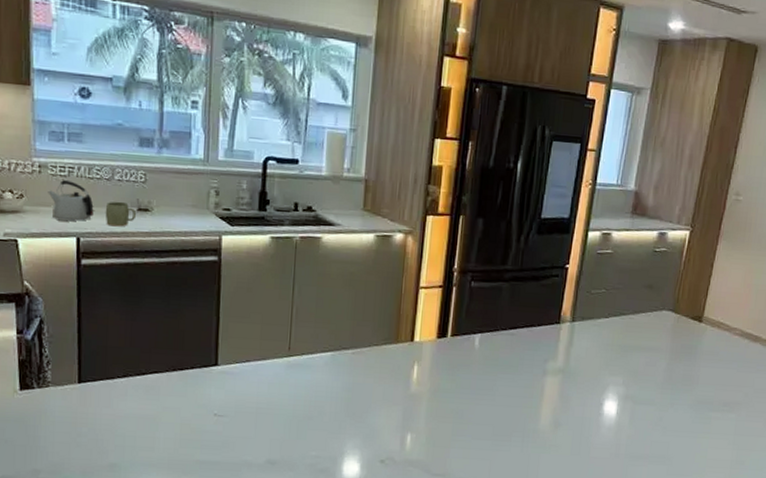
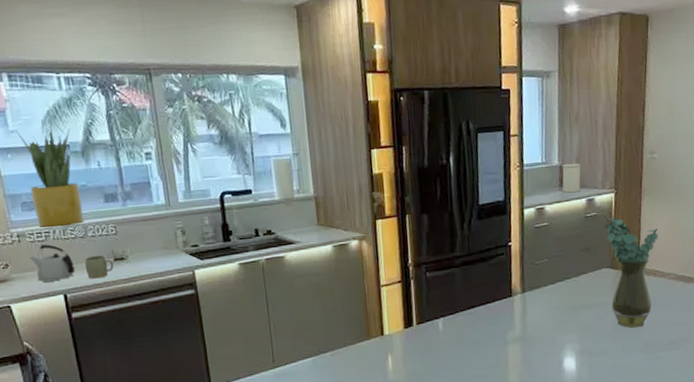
planter: none [58,53,117,165] -> present [16,126,84,228]
canister: none [633,190,659,223] -> present [562,163,581,193]
vase: none [666,252,731,382] -> present [603,214,658,328]

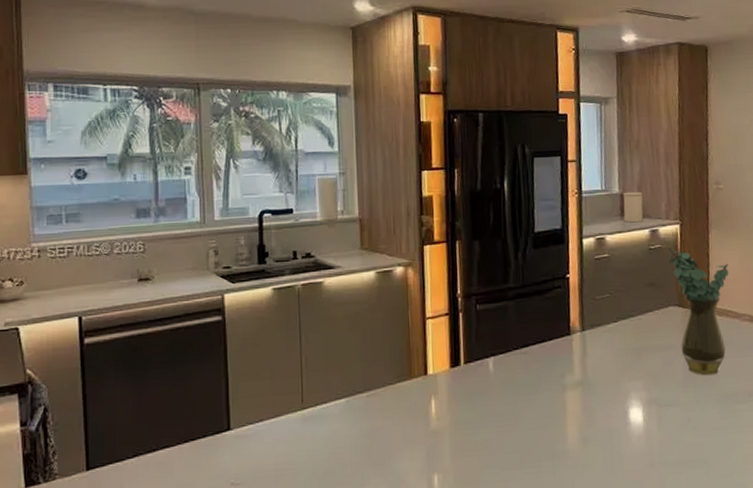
planter: present [16,126,84,228] -> none [53,137,112,243]
kettle: present [30,244,75,282] -> none [48,261,94,303]
mug: present [84,255,114,279] -> none [106,274,138,301]

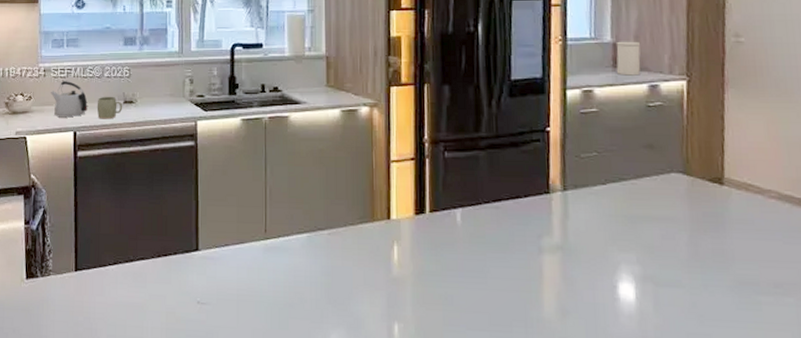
kettle: none [48,261,94,303] -> present [51,81,88,118]
mug: none [106,274,138,301] -> present [97,96,123,119]
vase: present [668,247,729,376] -> none [672,106,750,258]

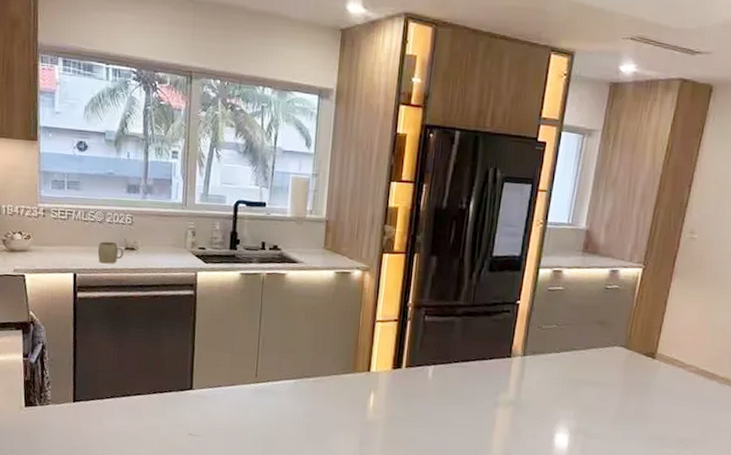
kettle: present [51,81,88,118] -> none [50,223,88,259]
canister: present [616,41,641,76] -> none [585,228,610,261]

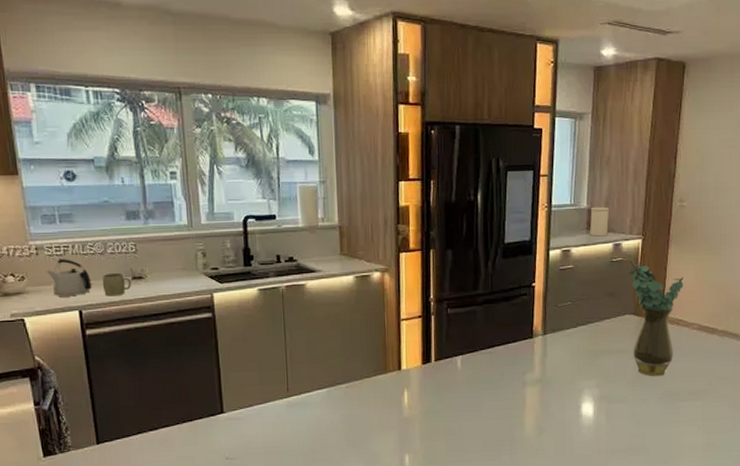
kettle: none [50,223,88,259] -> present [47,259,92,297]
canister: none [585,228,610,261] -> present [589,206,610,237]
vase: none [618,289,685,418] -> present [629,260,684,377]

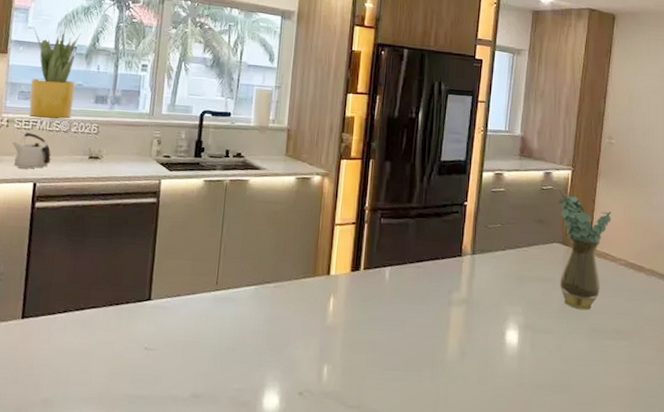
planter: none [40,140,104,242] -> present [29,27,82,120]
mug: present [102,272,132,297] -> none [60,150,88,173]
canister: present [589,206,610,237] -> none [521,135,542,164]

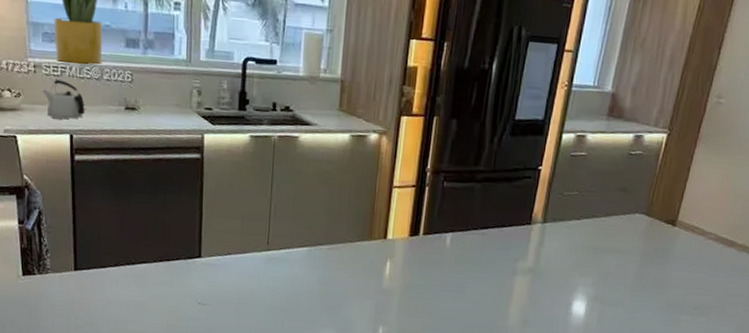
vase: present [559,190,611,311] -> none [637,155,708,285]

